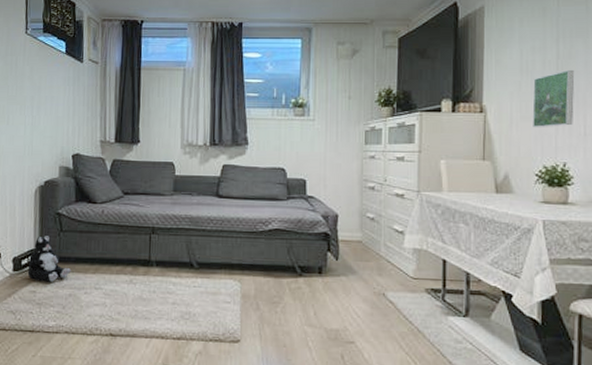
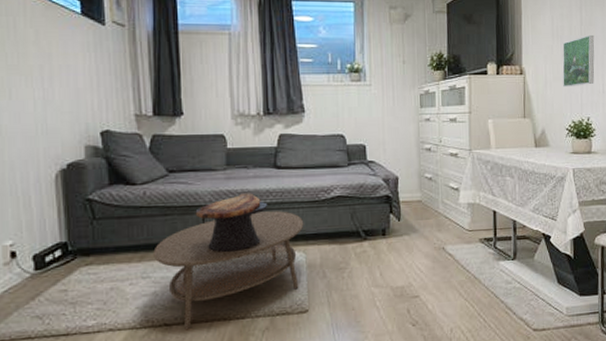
plush toy: present [27,234,71,282] -> none [54,224,111,279]
coffee table: none [106,238,241,343] -> present [153,211,304,330]
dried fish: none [143,218,209,274] -> present [195,193,268,253]

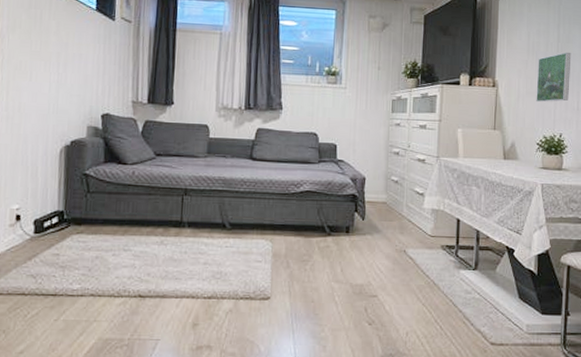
coffee table: present [153,211,304,330] -> none [135,199,273,304]
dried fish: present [195,193,268,253] -> none [176,180,242,235]

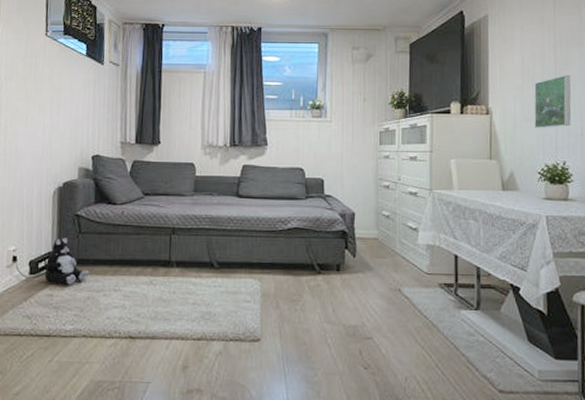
plush toy: none [50,196,99,244] -> present [44,237,90,285]

